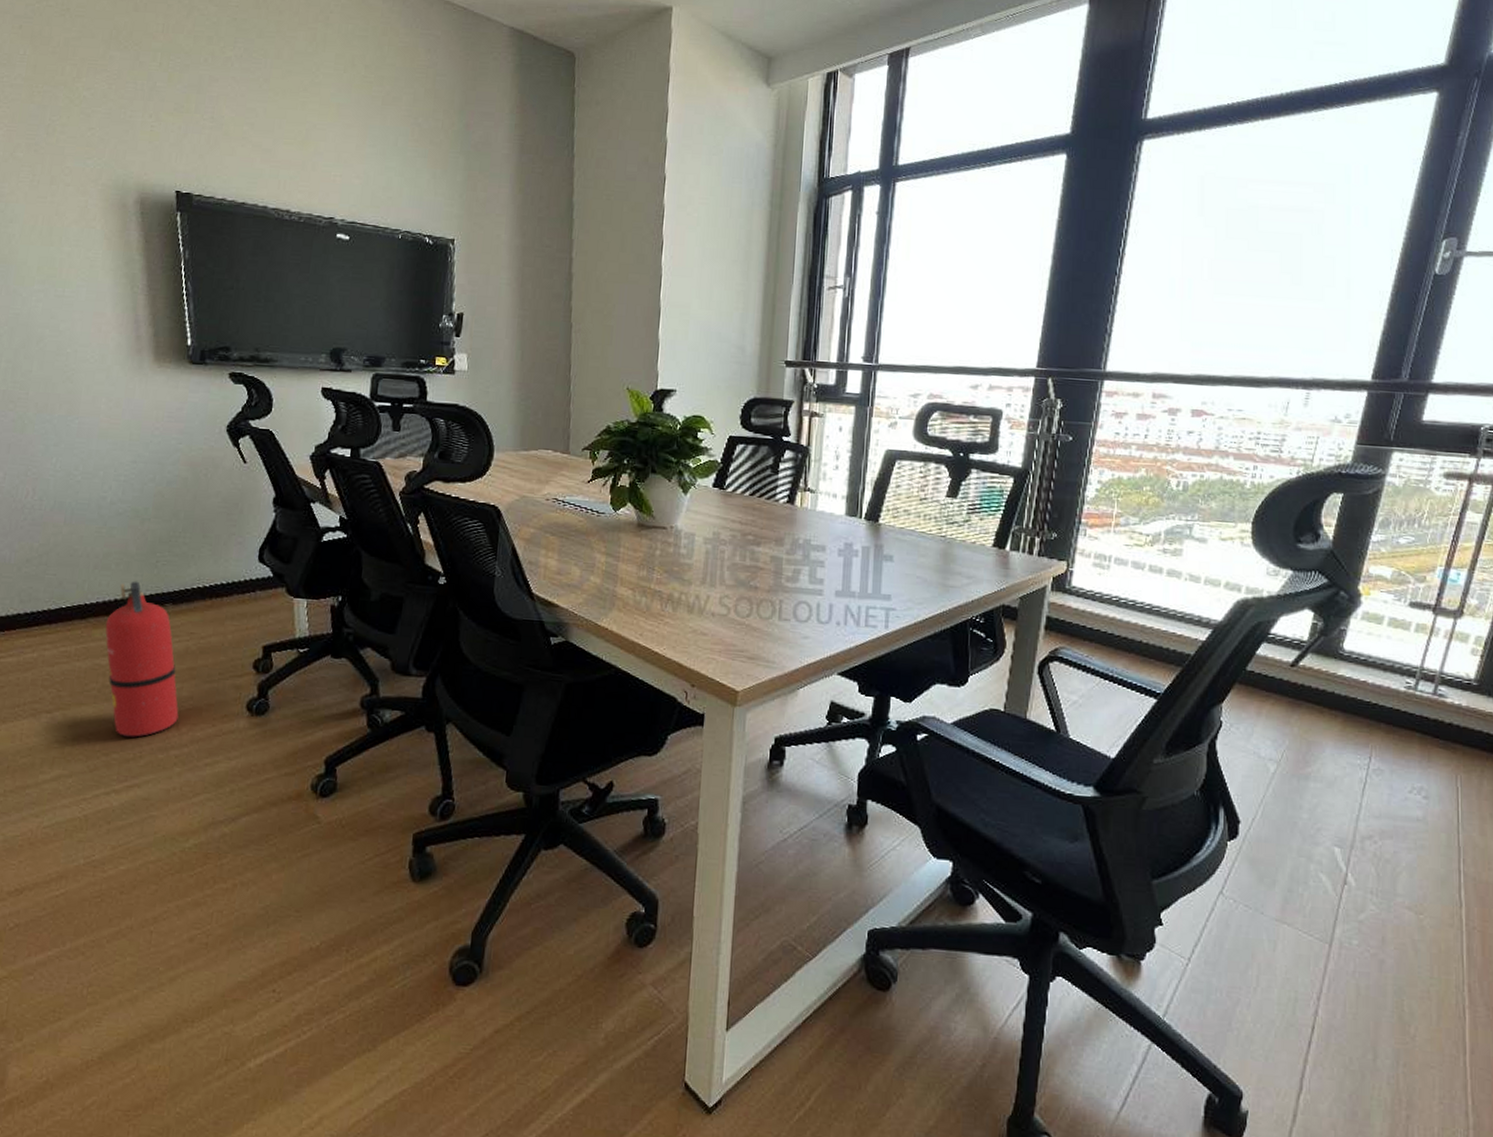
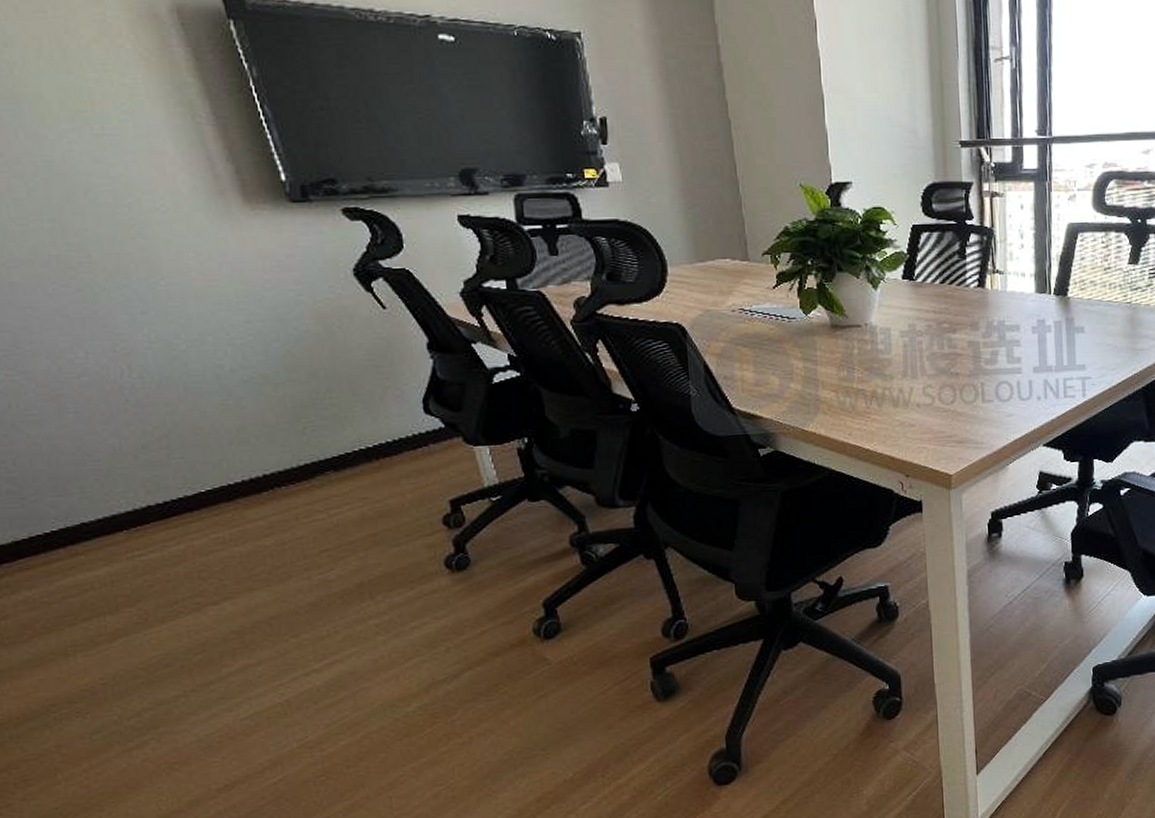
fire extinguisher: present [105,581,179,737] -> none [258,452,370,615]

